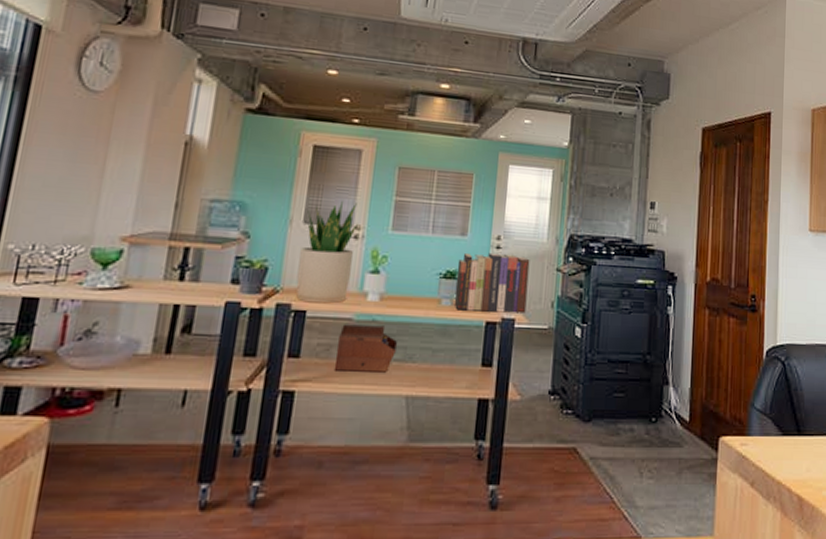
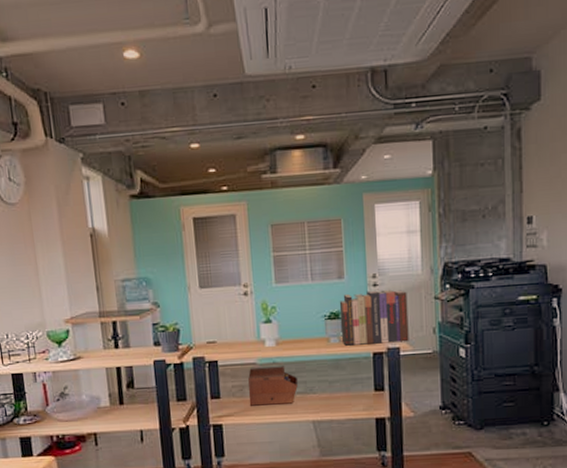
planter: present [296,200,358,304] -> none [200,263,248,354]

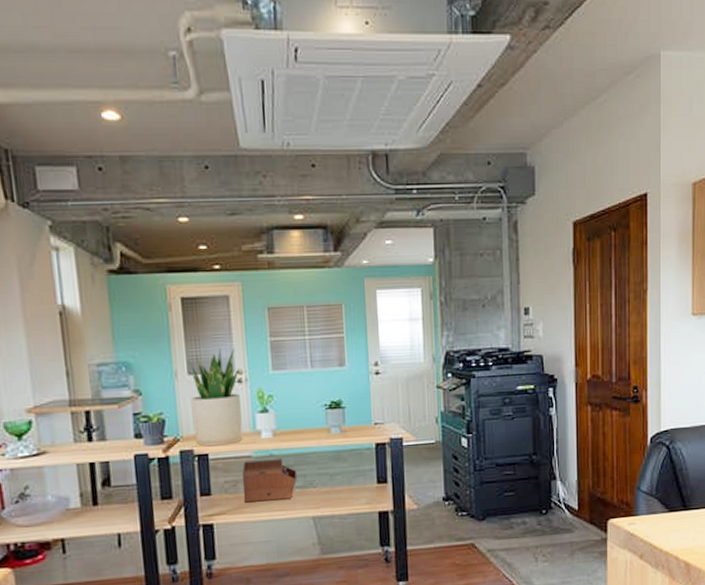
planter: none [200,263,248,354] -> present [189,348,243,447]
books: present [339,289,409,346] -> none [340,378,412,437]

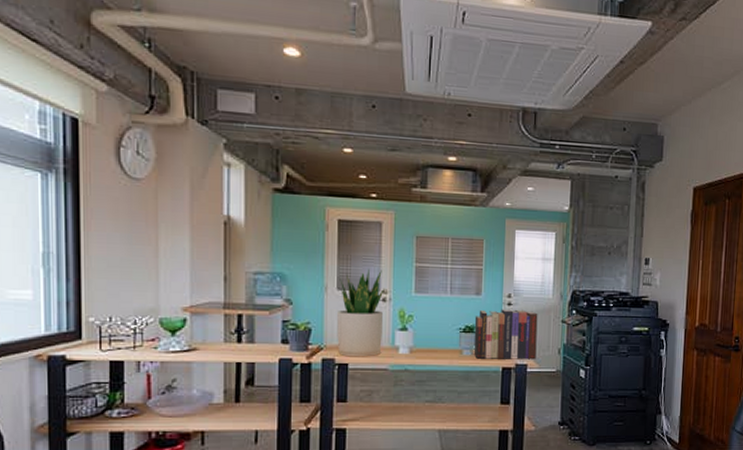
sewing box: present [242,458,298,503] -> none [376,373,429,412]
books: none [340,378,412,437] -> present [474,309,538,360]

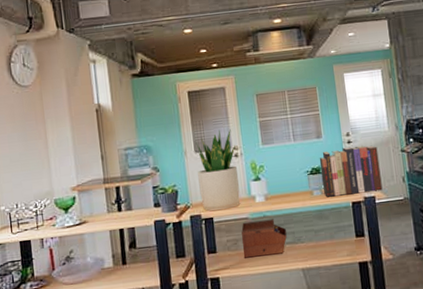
sewing box: none [376,373,429,412] -> present [241,219,288,258]

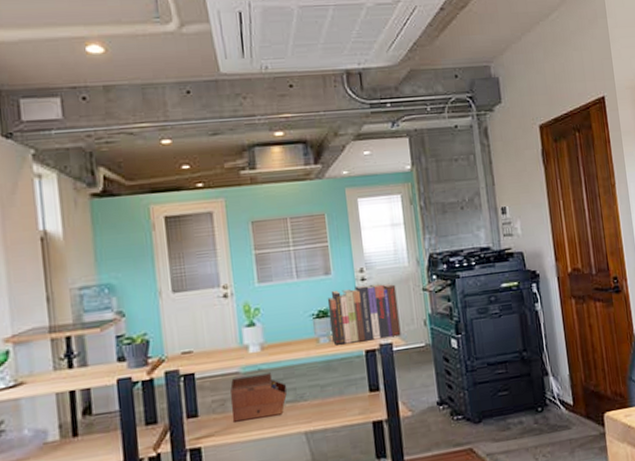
planter: present [195,129,240,212] -> none [173,264,230,366]

